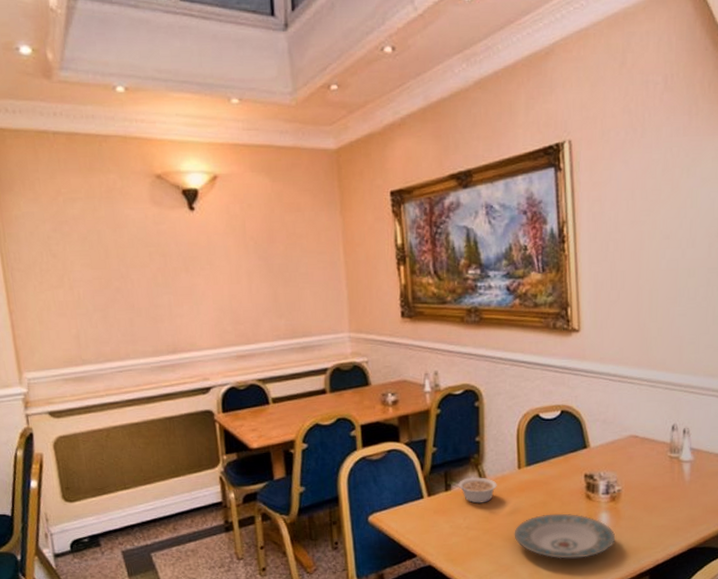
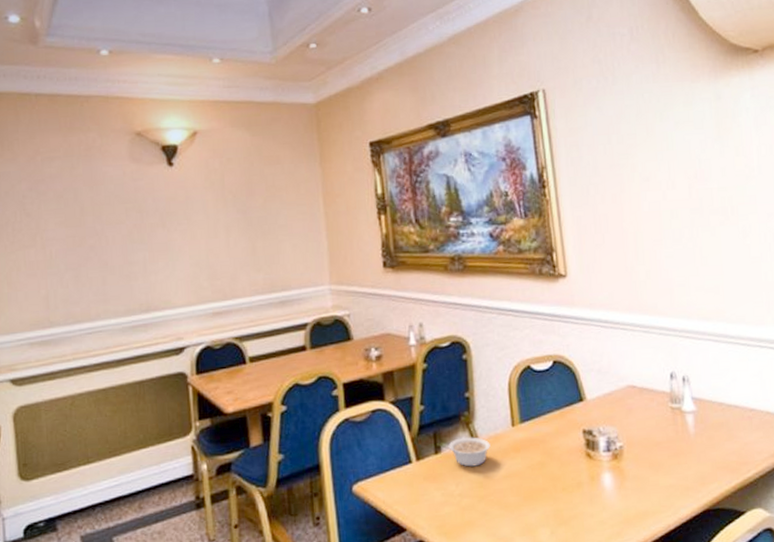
plate: present [514,513,616,559] -> none [511,475,622,528]

